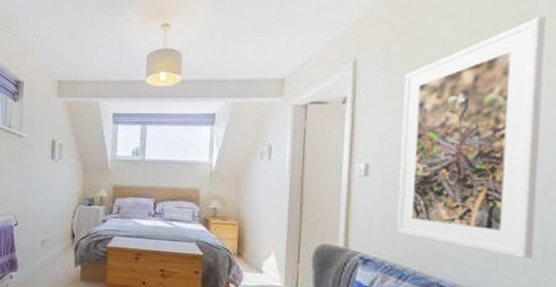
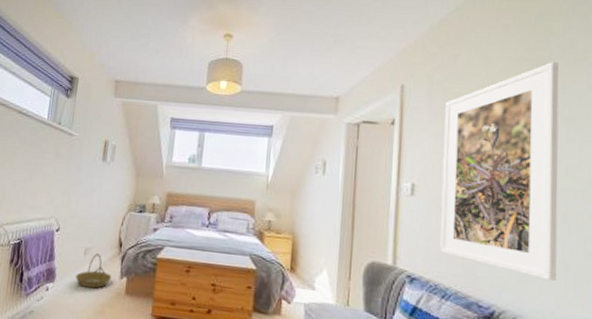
basket: none [35,245,67,276] -> present [76,253,112,289]

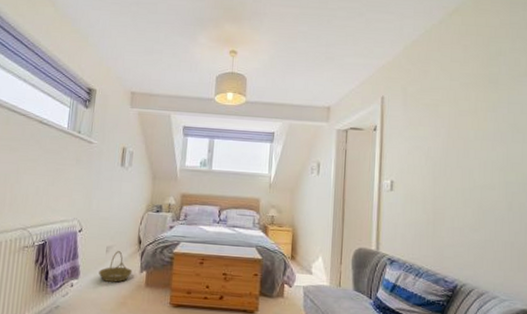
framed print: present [440,62,559,282] -> none [414,77,506,258]

